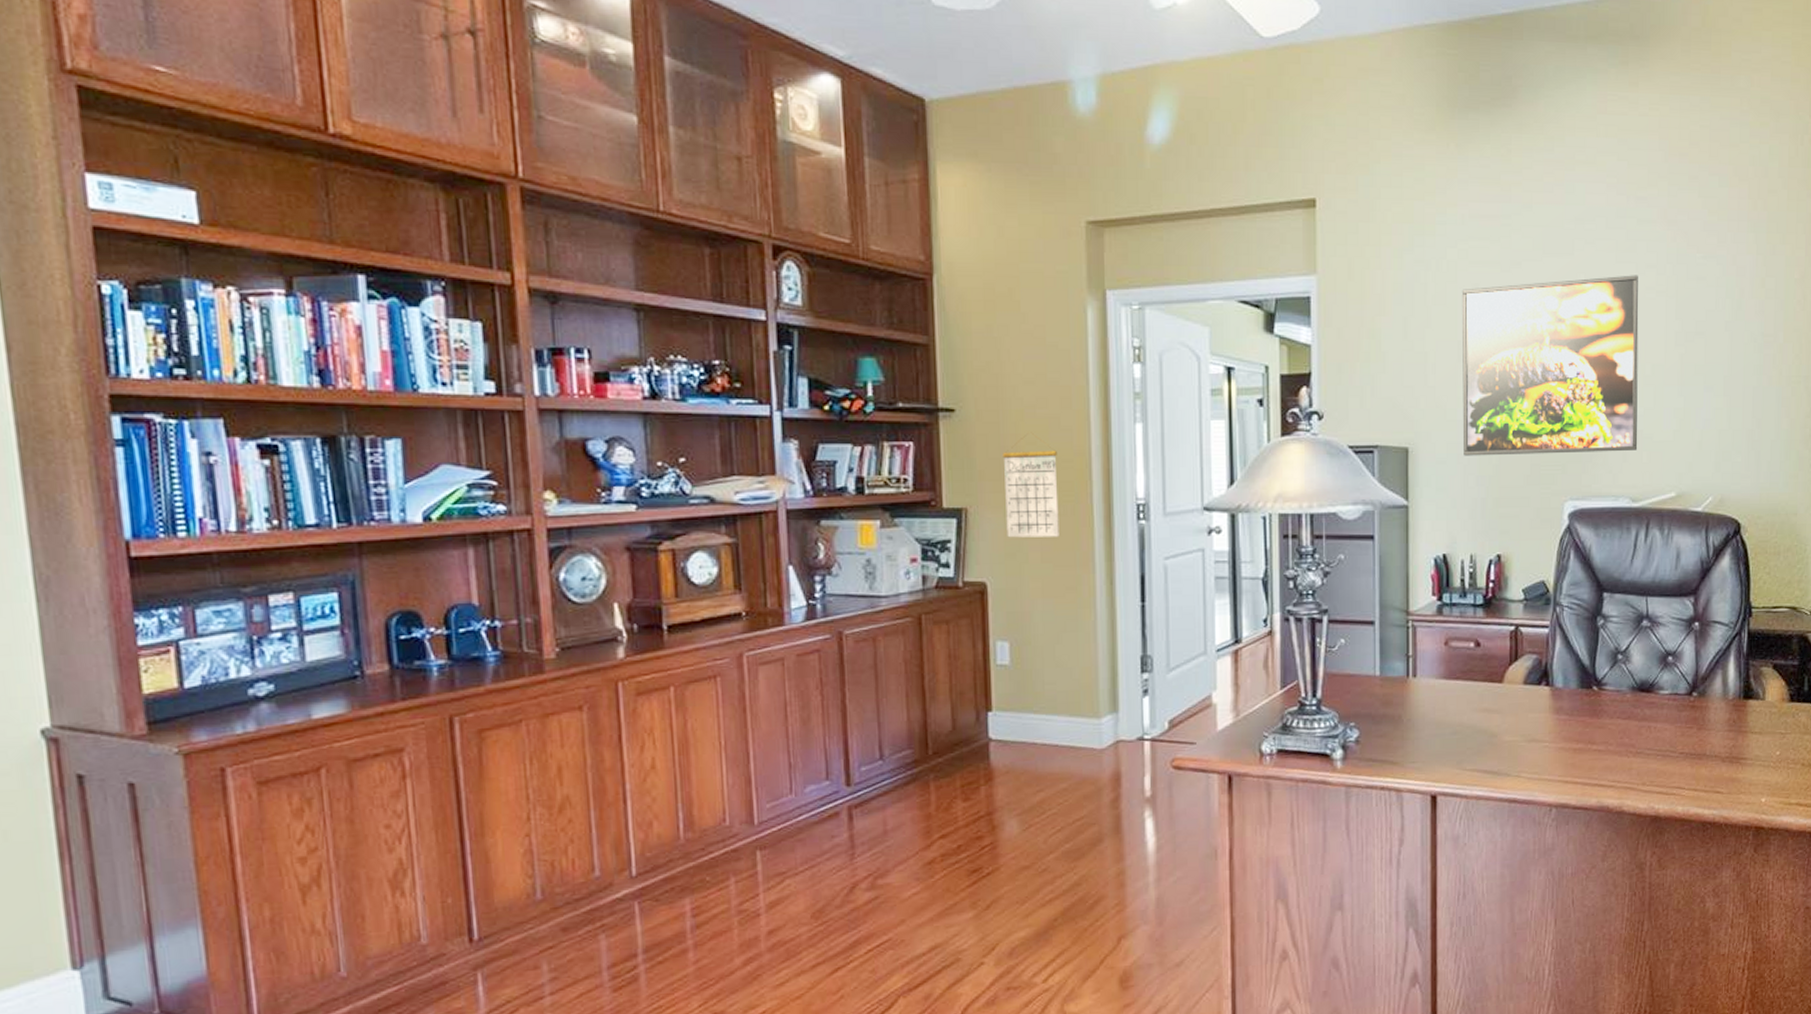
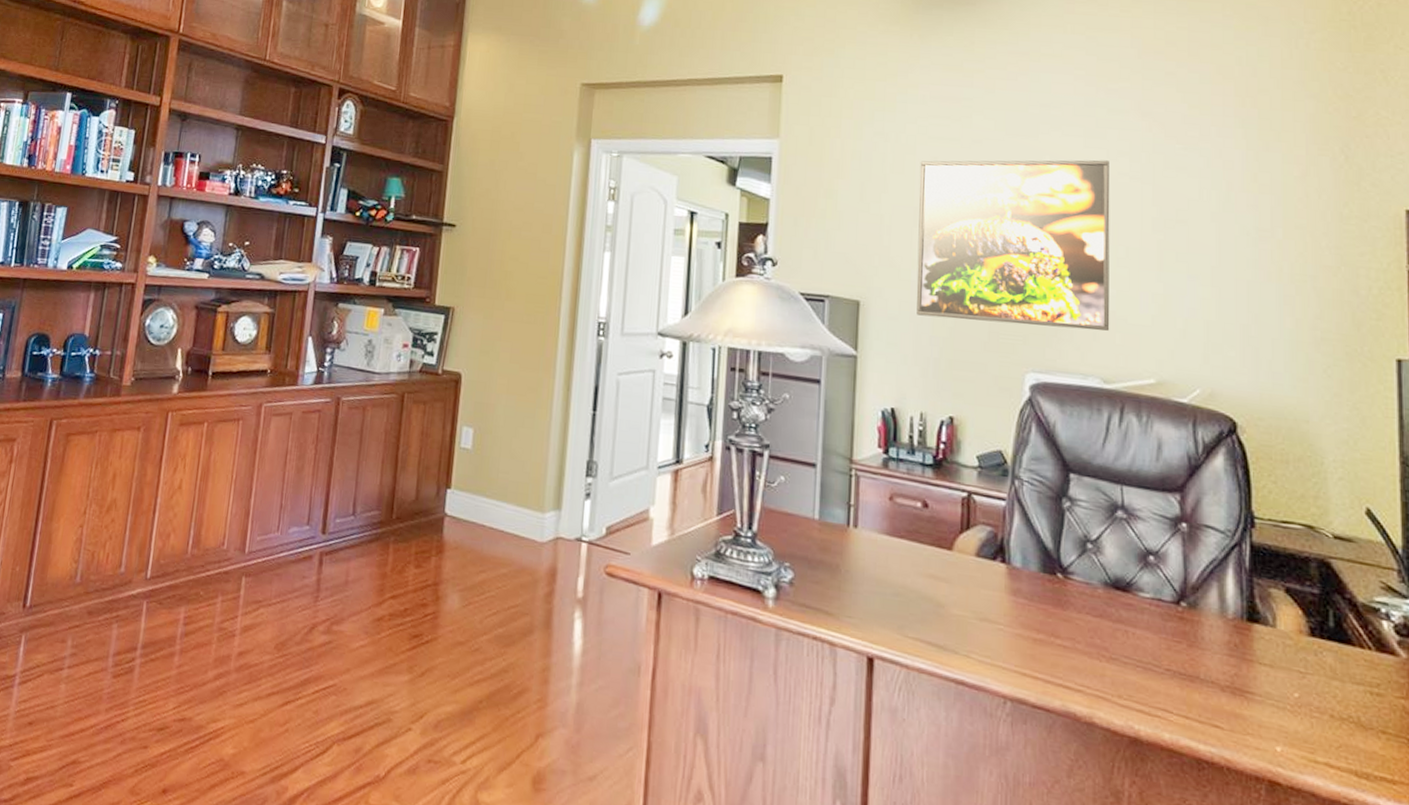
calendar: present [1002,432,1059,538] -> none [484,250,535,342]

